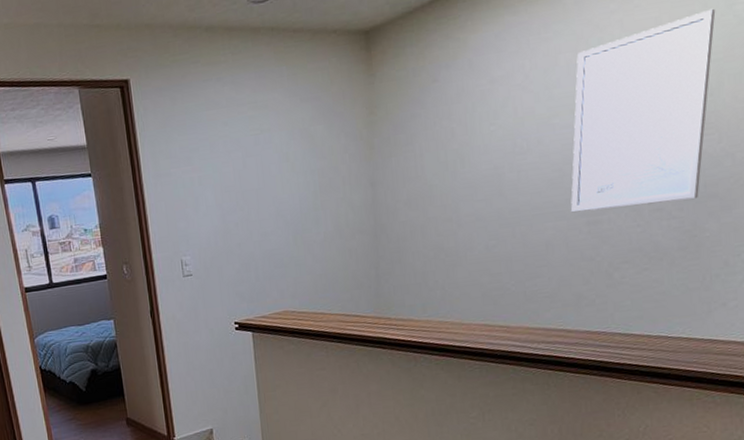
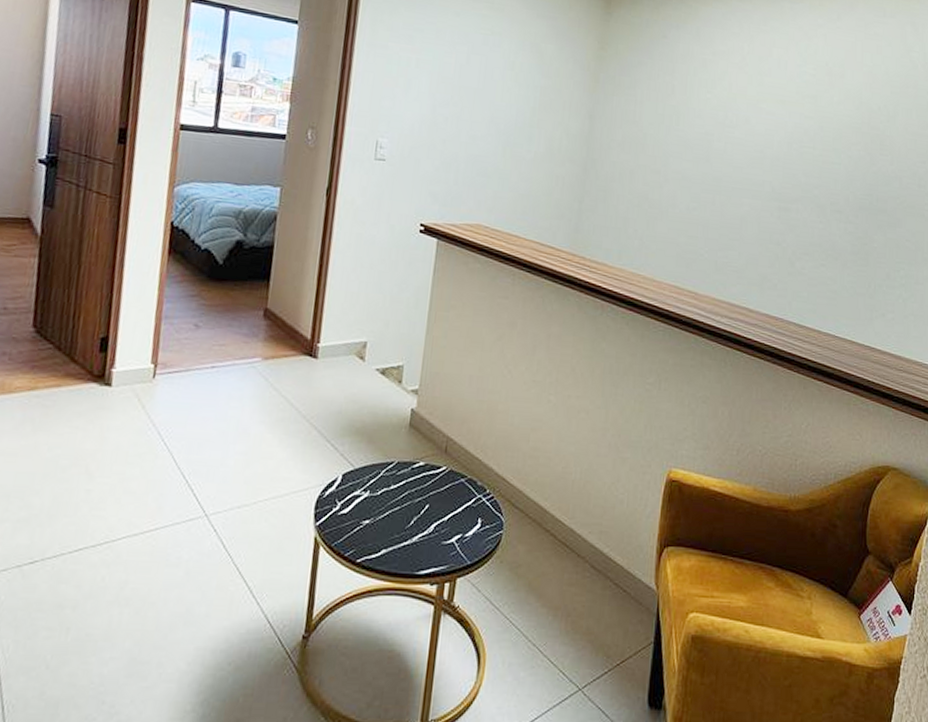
wall art: present [570,8,716,213] -> none [765,48,897,209]

